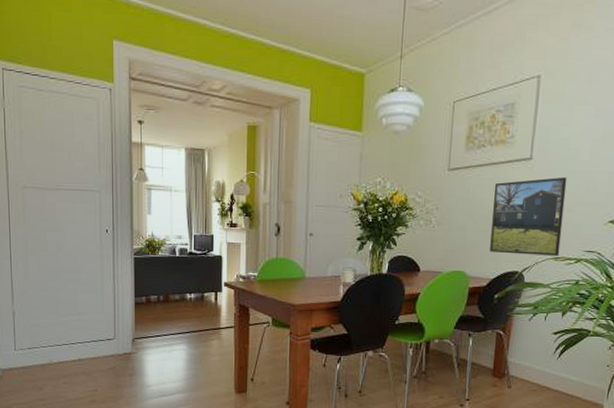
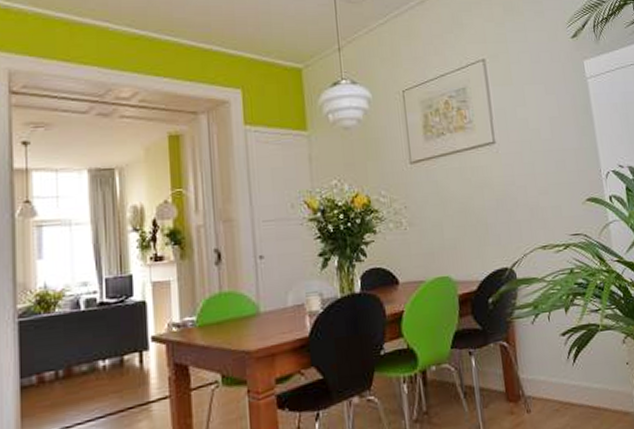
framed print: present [490,177,567,256] -> none [462,158,546,249]

